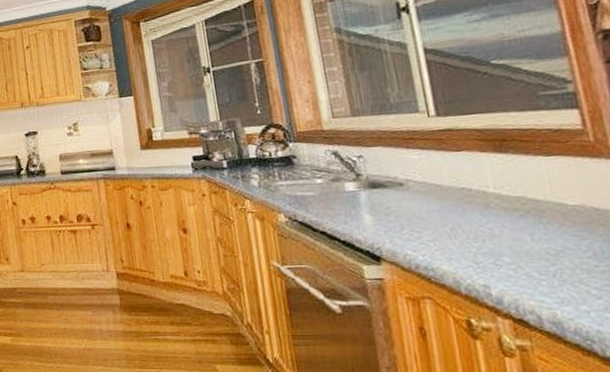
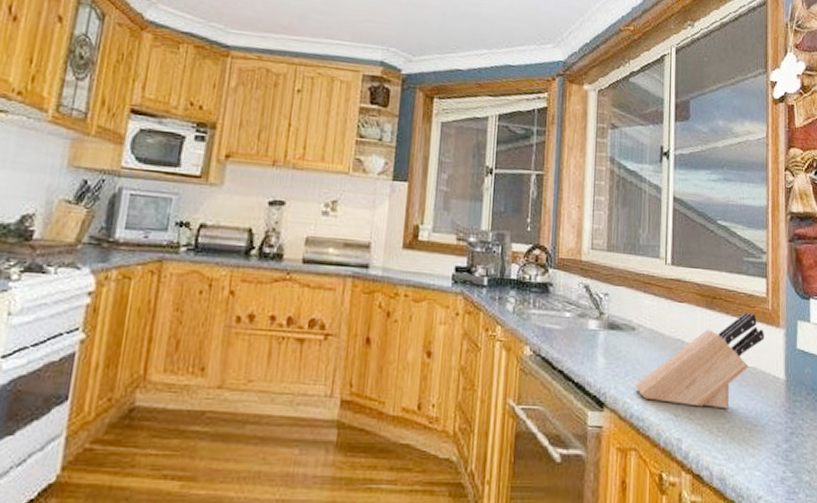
knife block: none [415,148,590,252] -> present [635,312,764,409]

